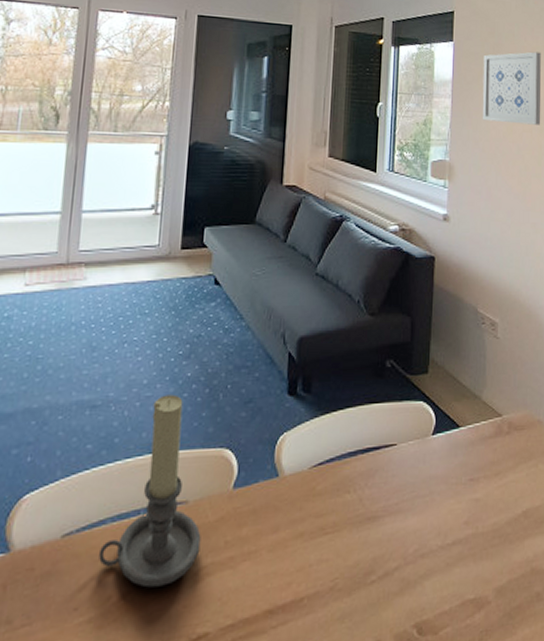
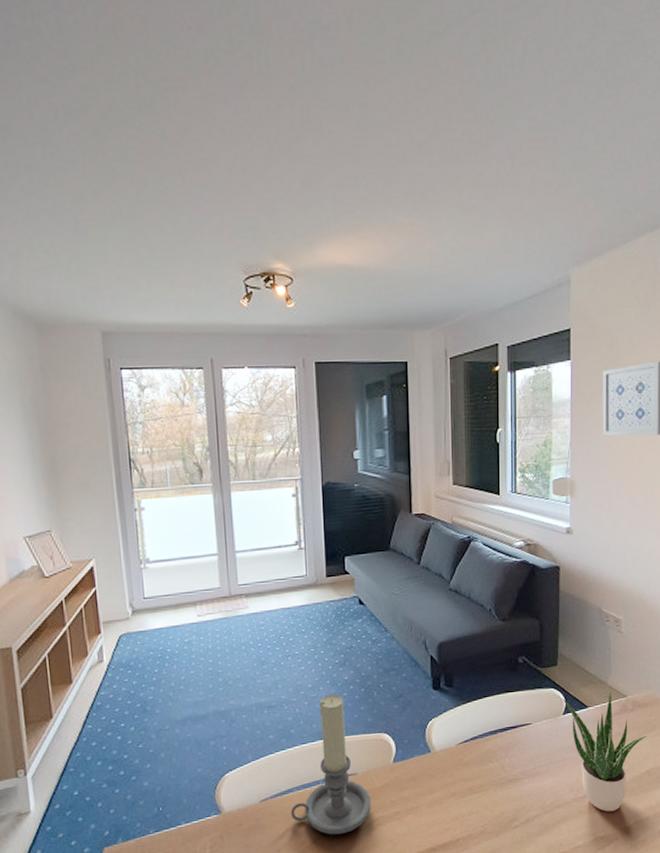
potted plant: none [431,409,524,566] -> present [562,692,647,812]

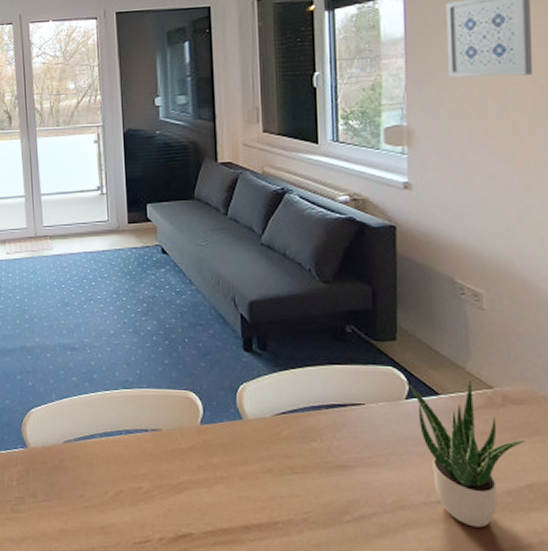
candle holder: present [291,694,371,835] -> none [94,343,177,491]

